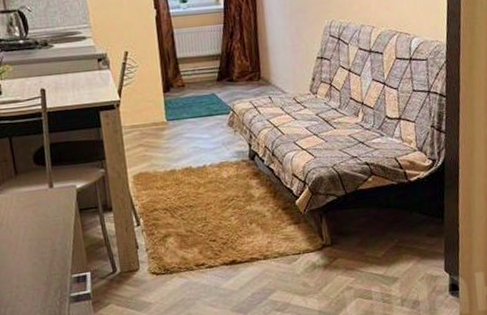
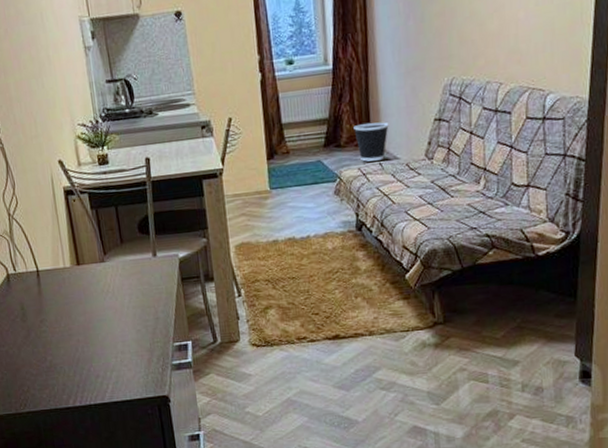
wastebasket: none [244,59,277,96] -> present [353,122,389,162]

